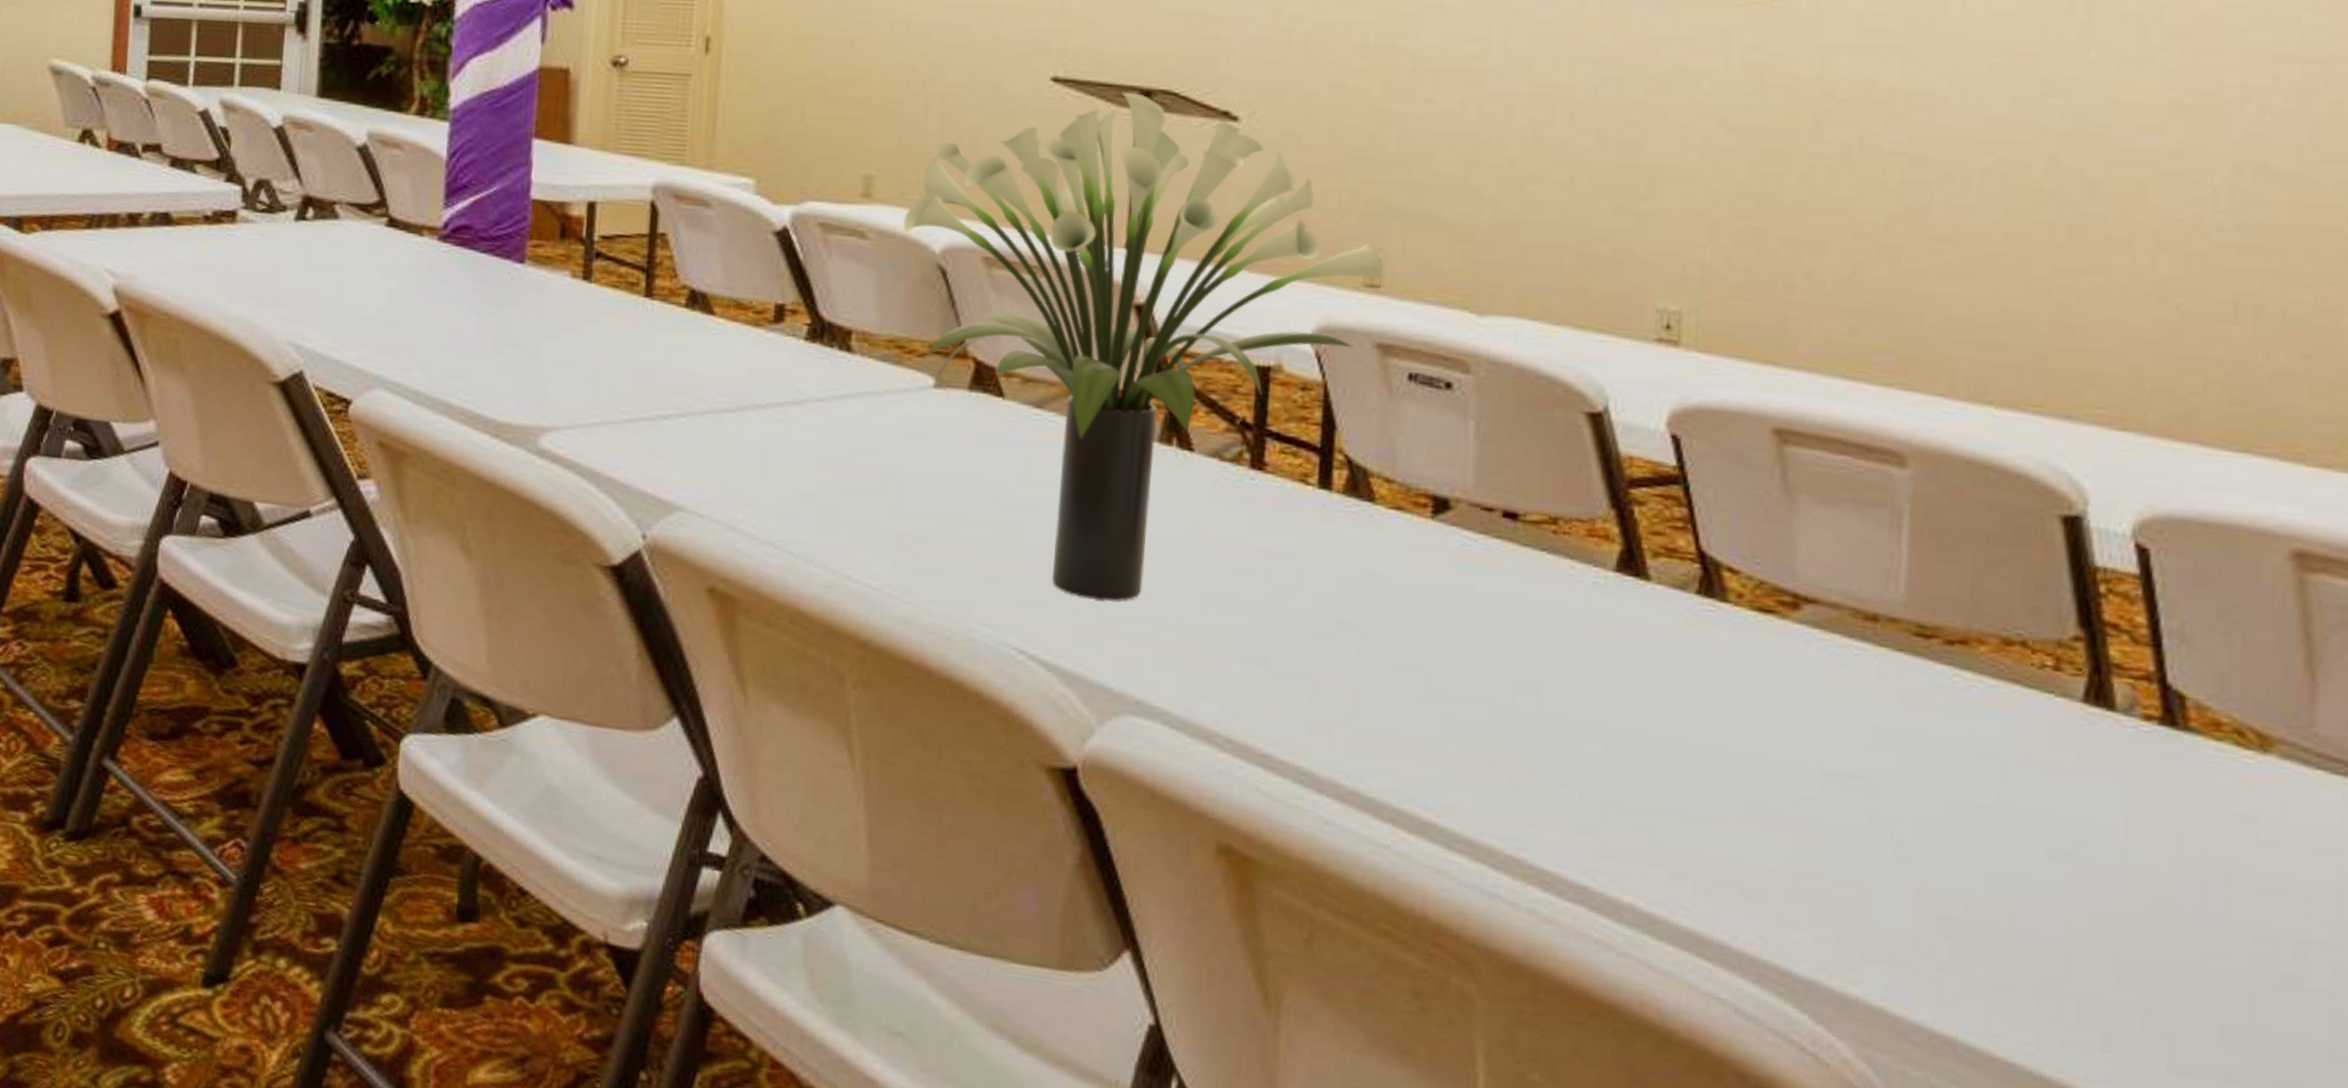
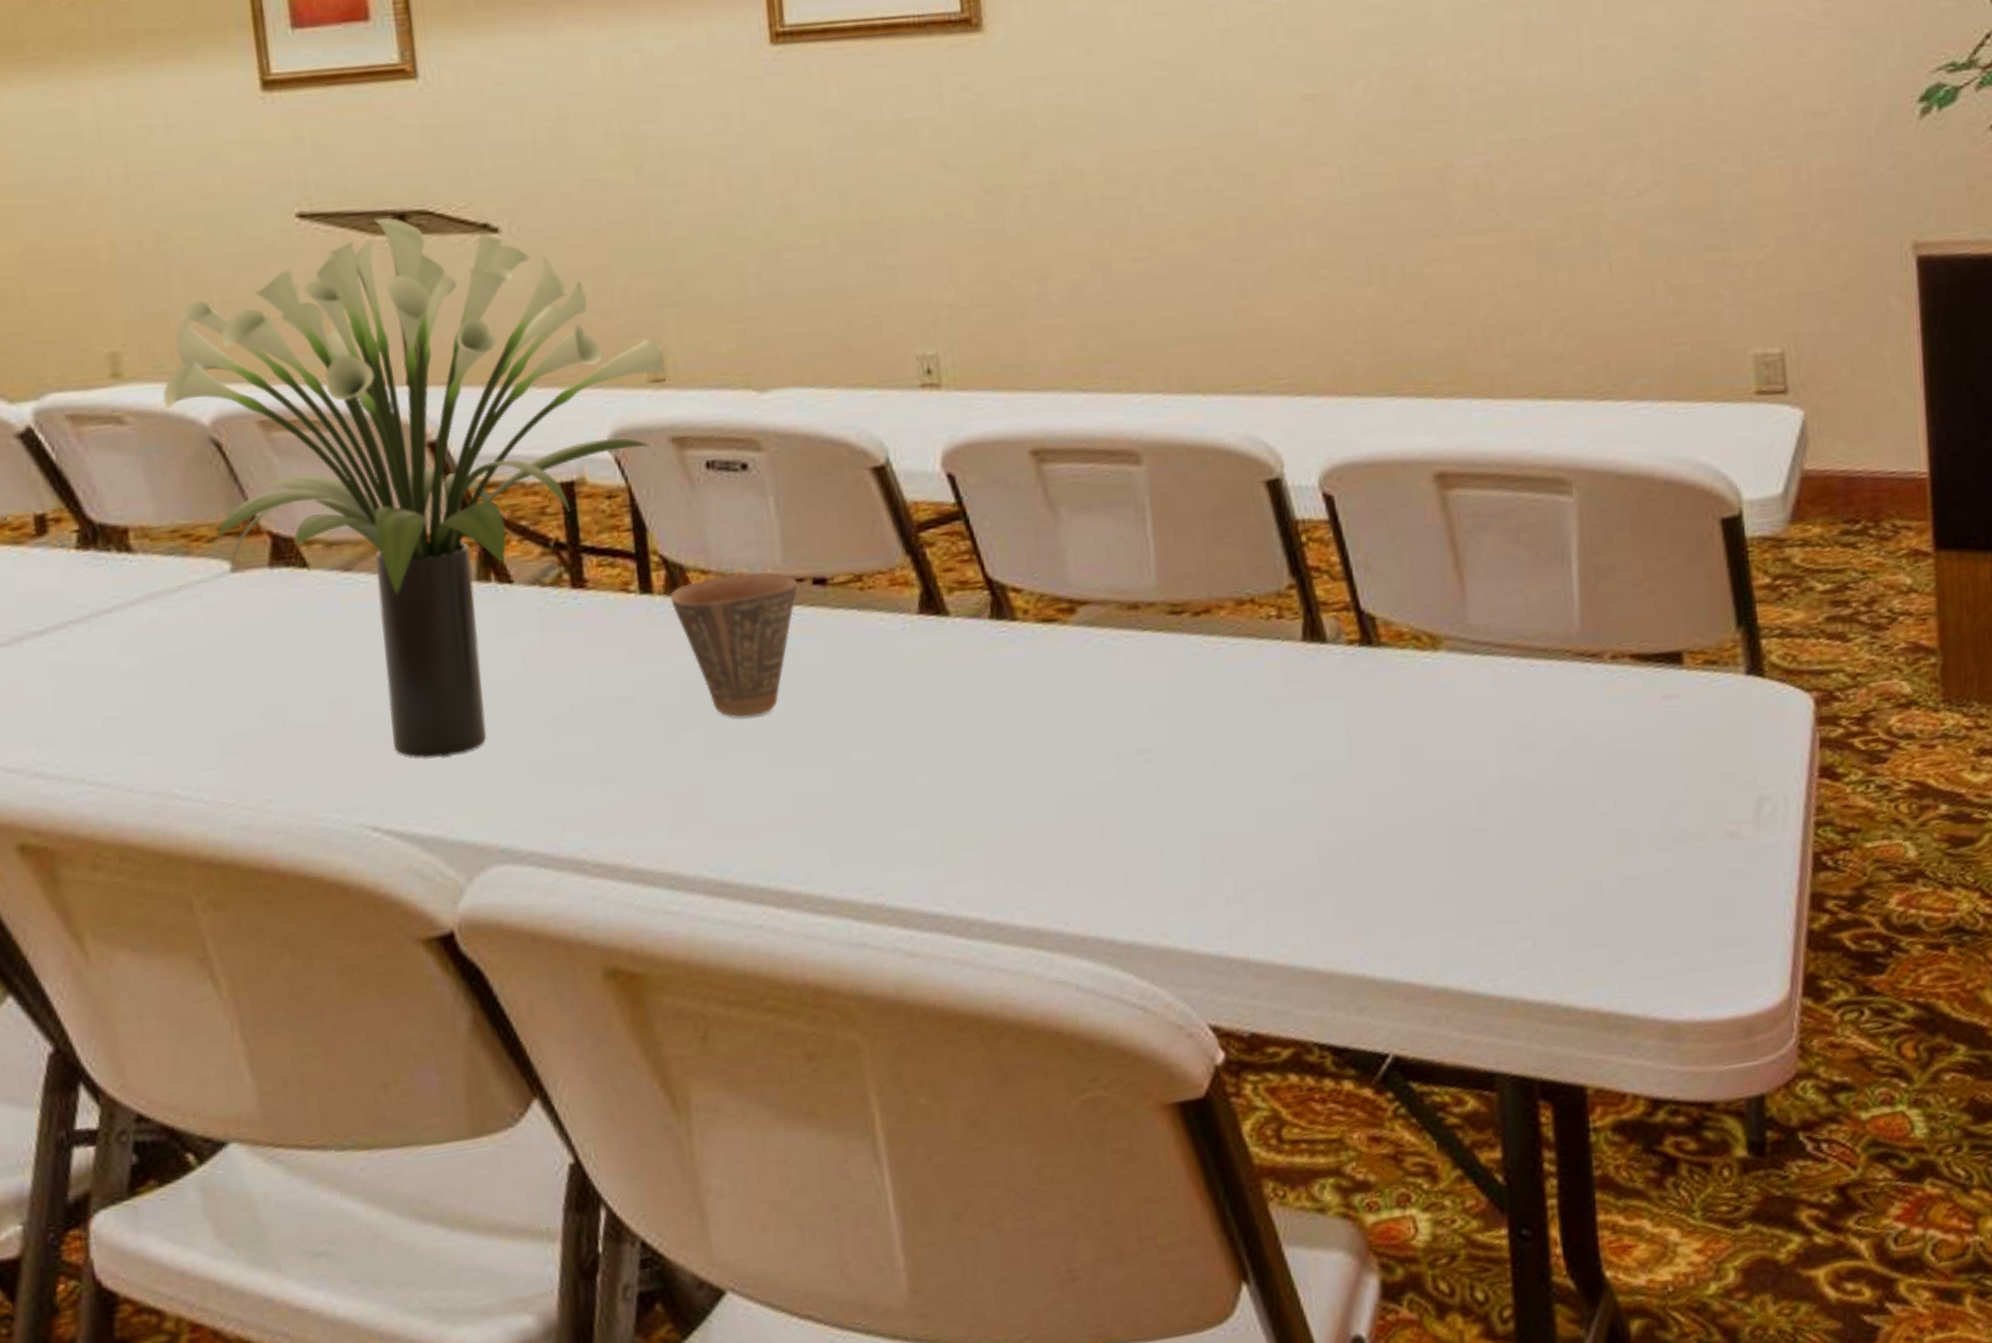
cup: none [1349,487,1486,635] -> present [670,571,798,718]

